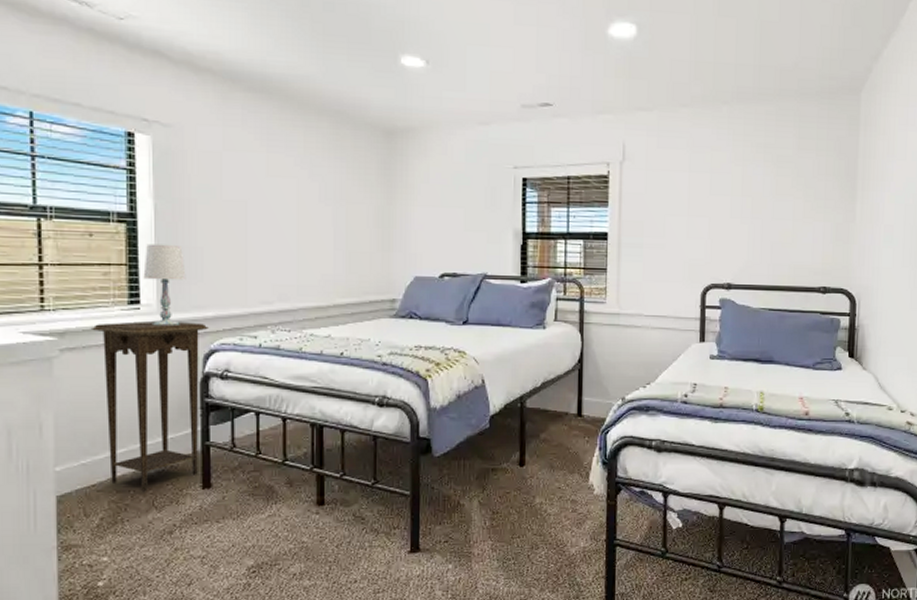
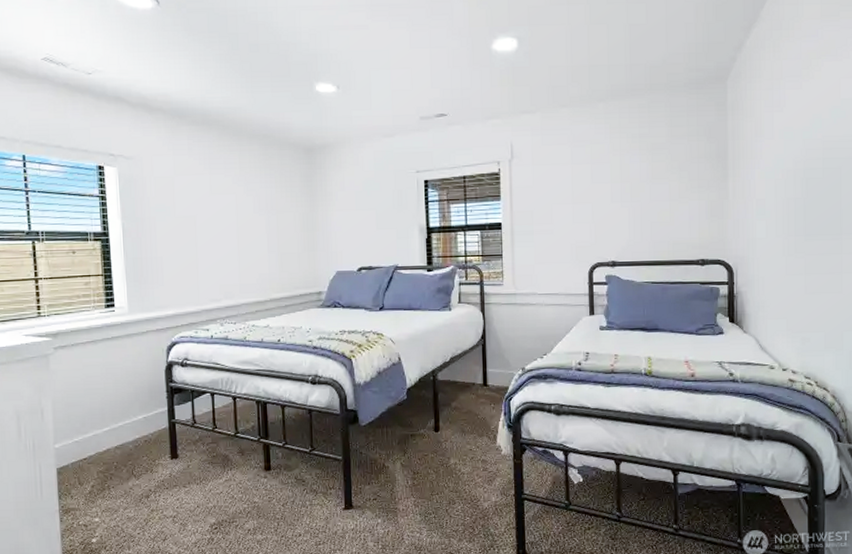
pedestal table: present [90,321,210,492] -> none [77,320,171,463]
table lamp: present [143,243,186,326] -> none [116,256,150,325]

